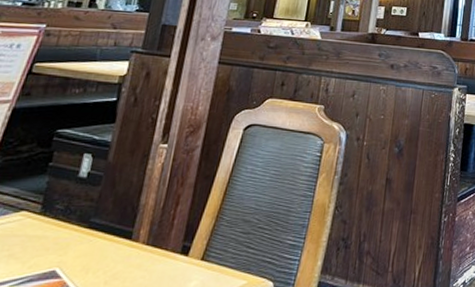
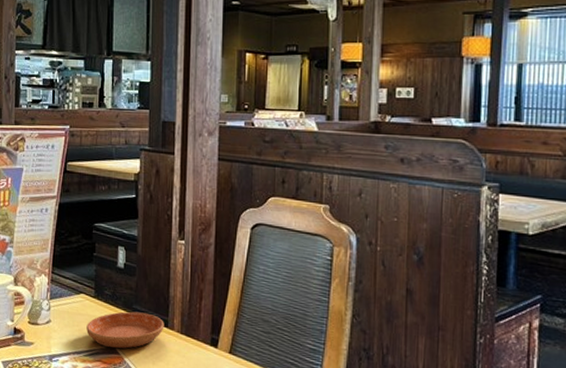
saucer: none [19,226,128,272] -> present [86,311,164,349]

